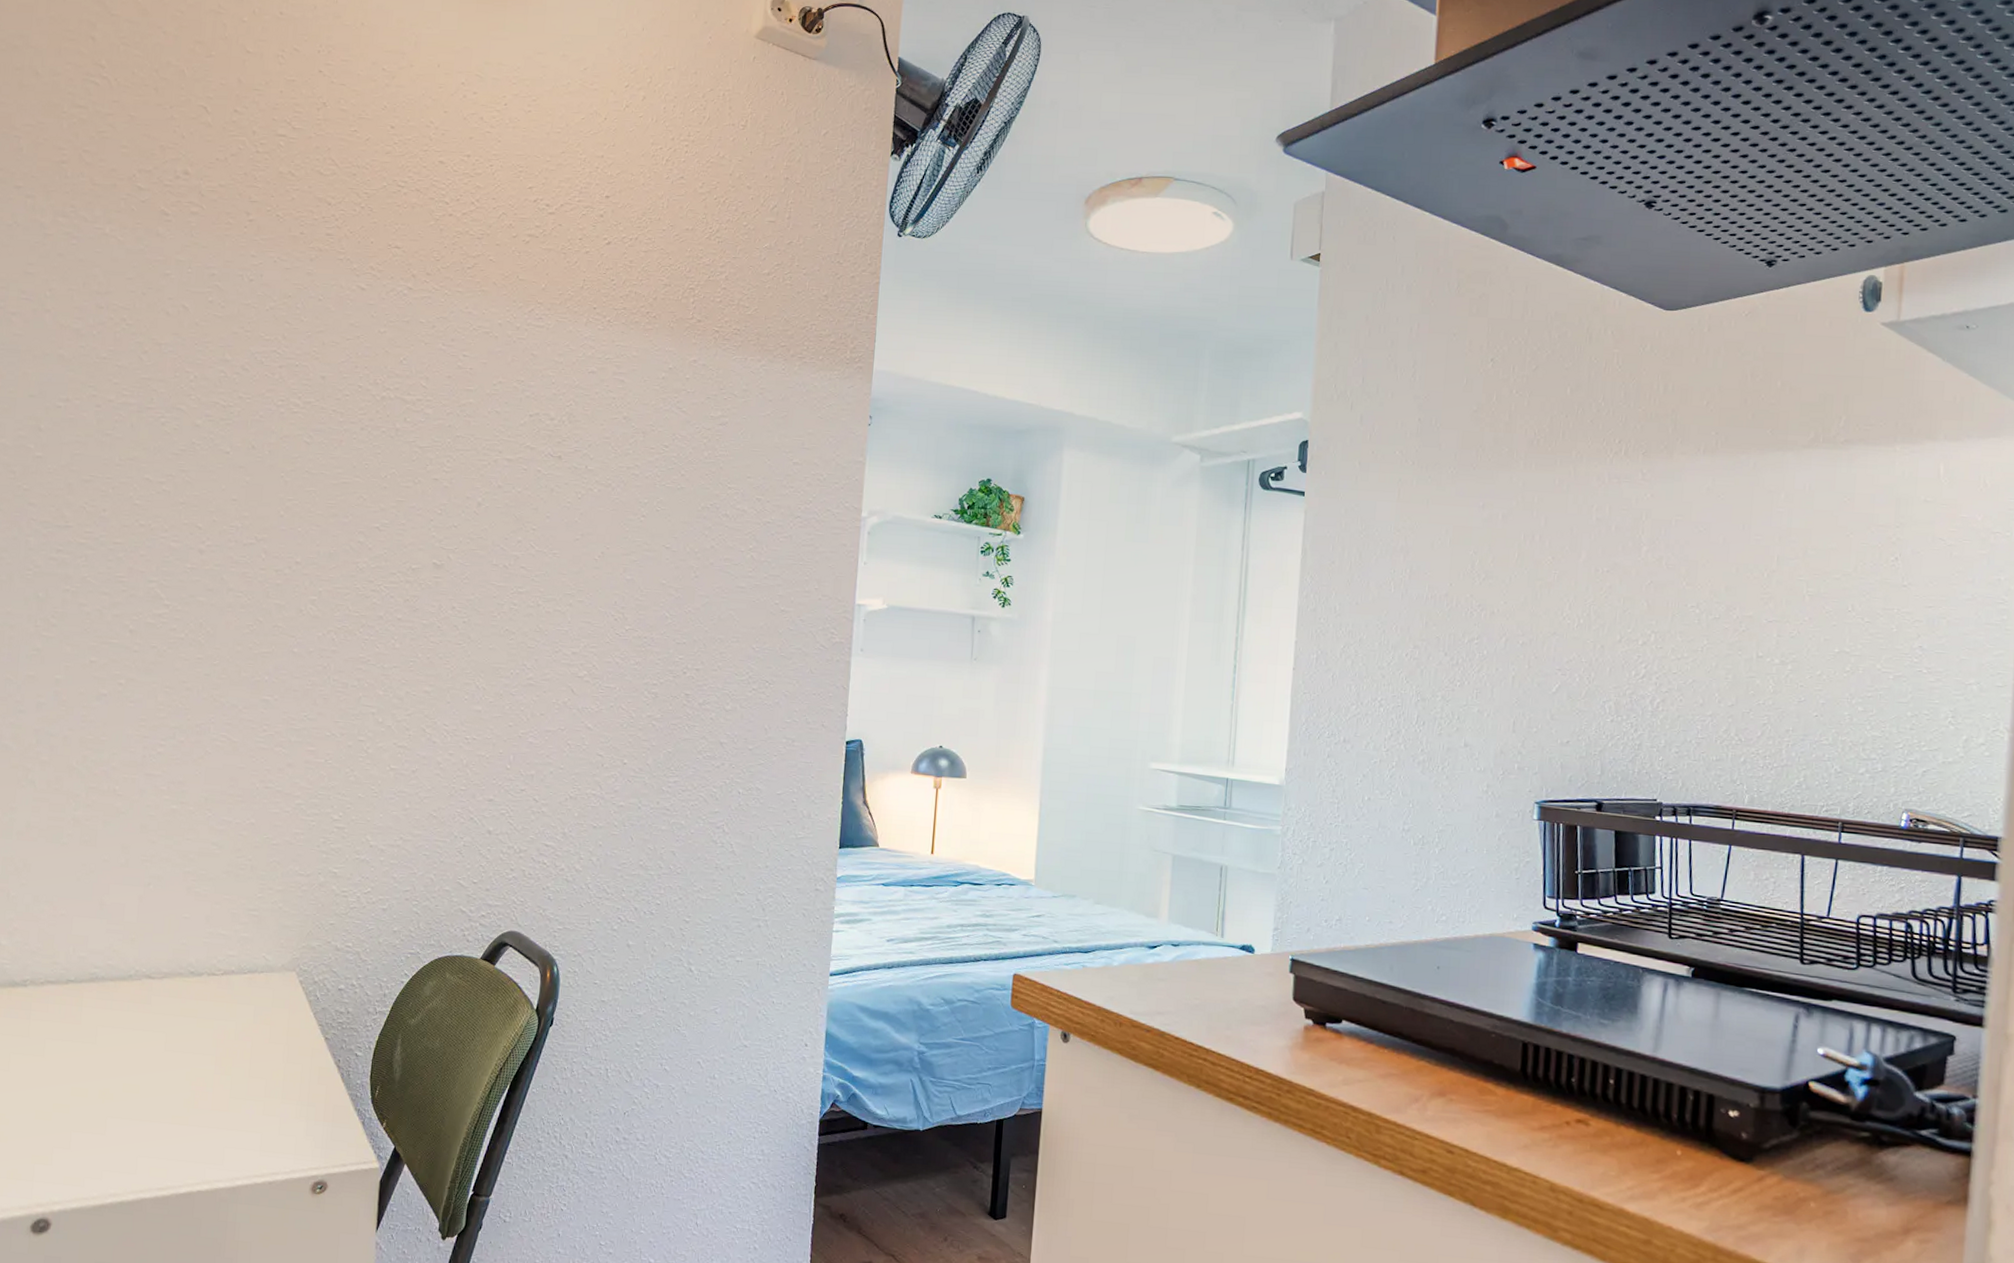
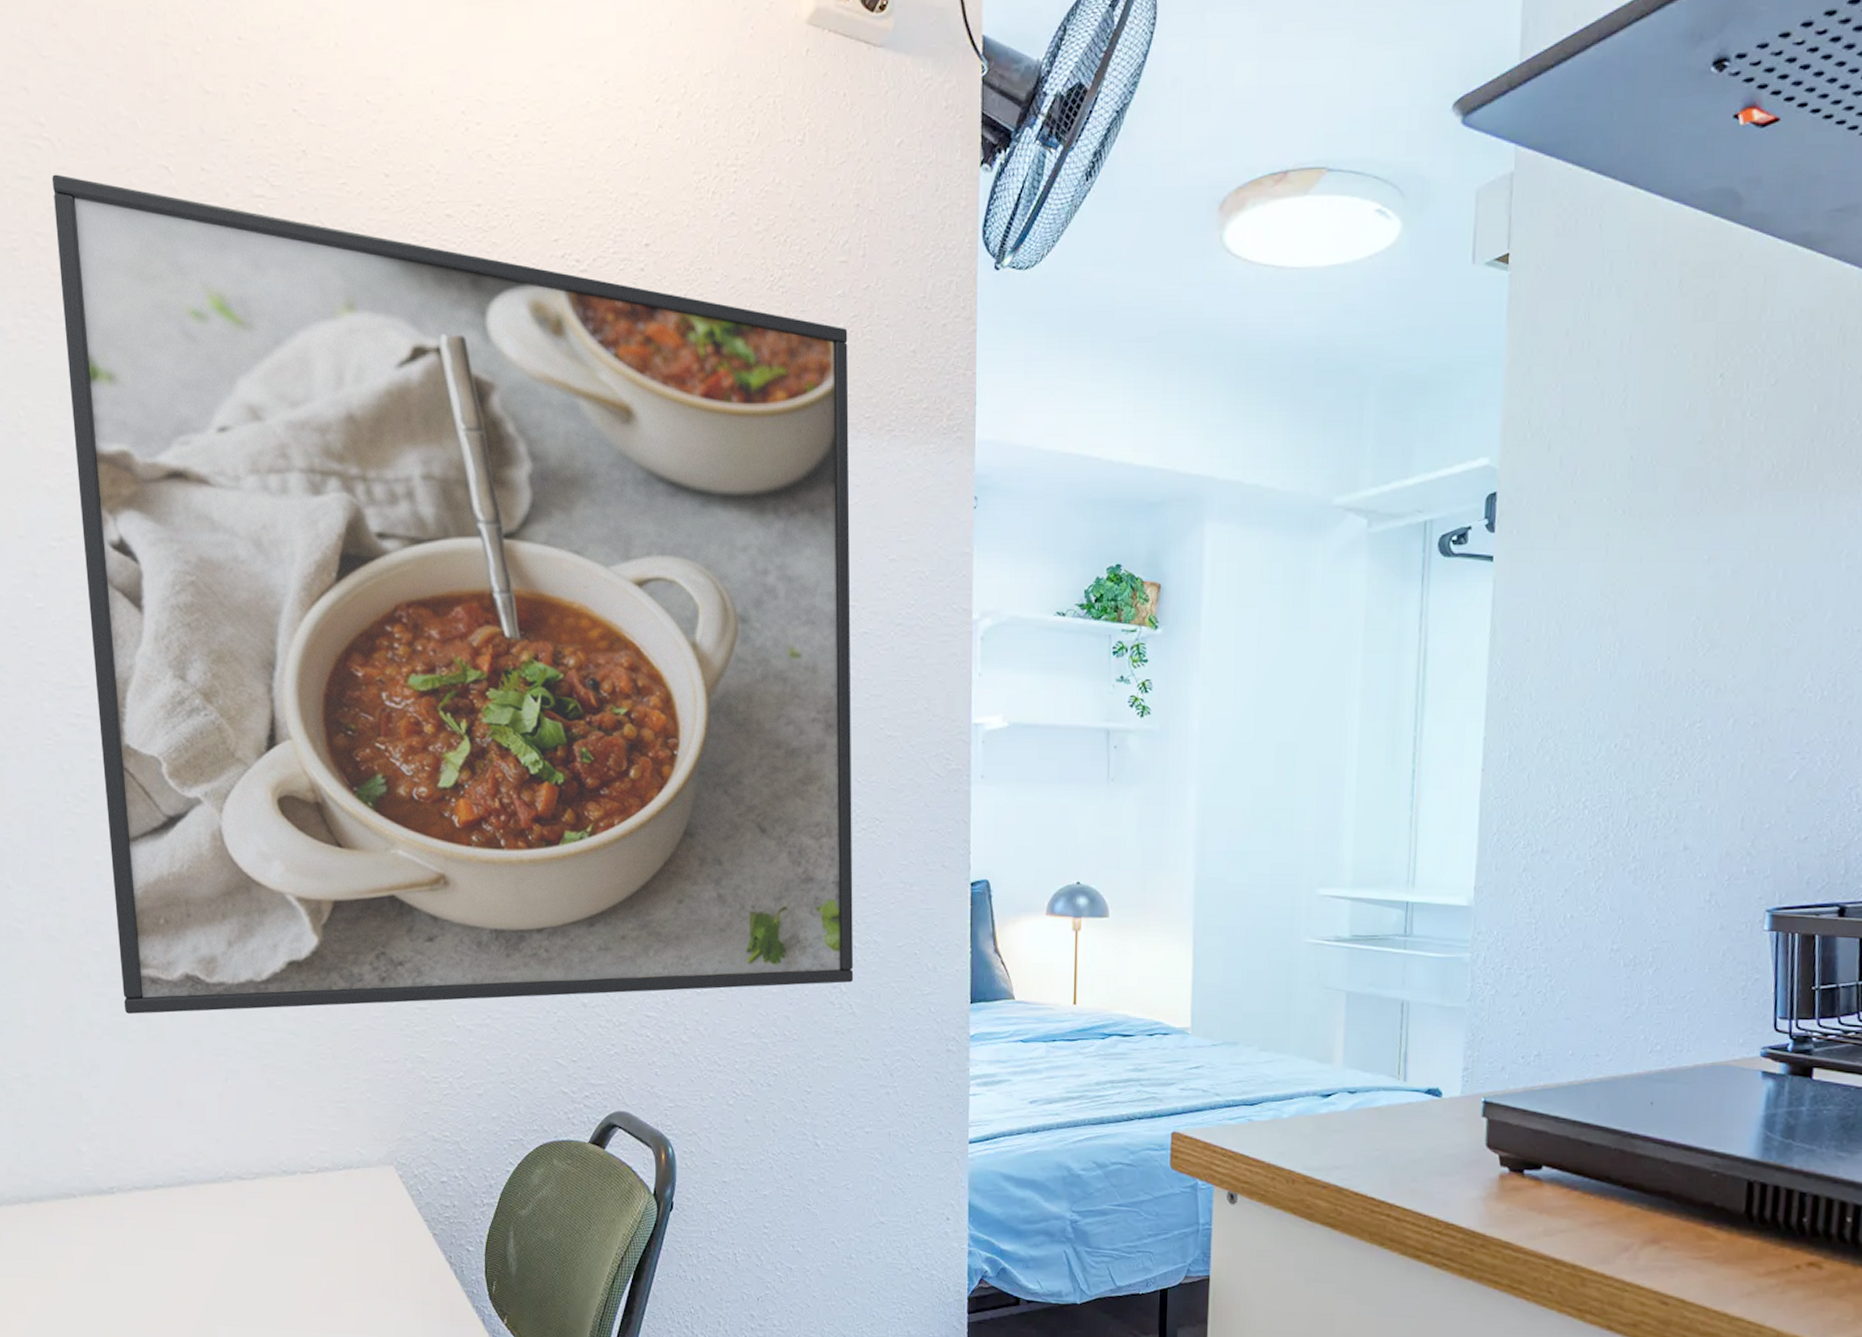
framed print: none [62,106,771,825] -> present [51,174,854,1015]

